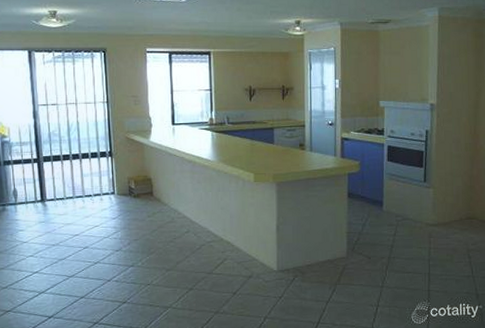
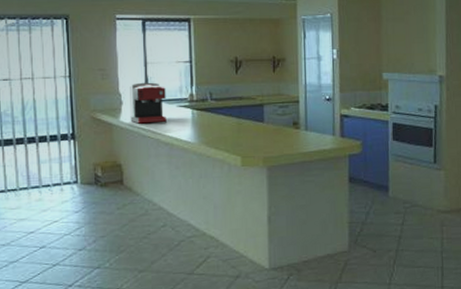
coffee maker: none [157,107,190,144] -> present [128,82,167,124]

